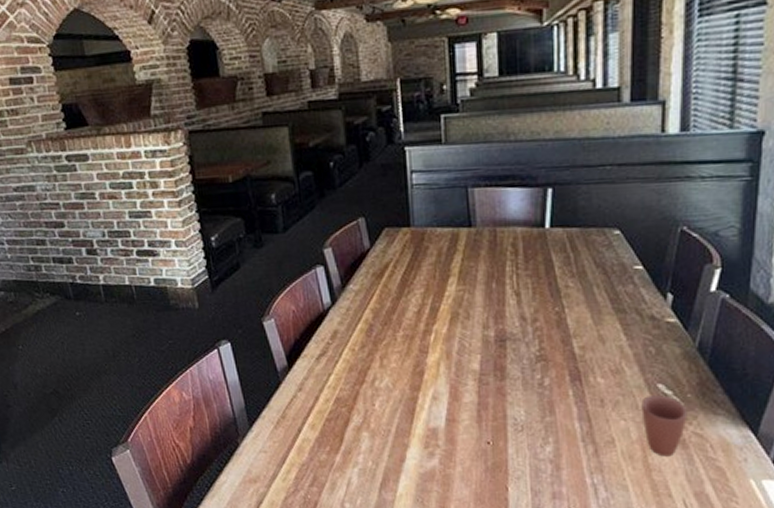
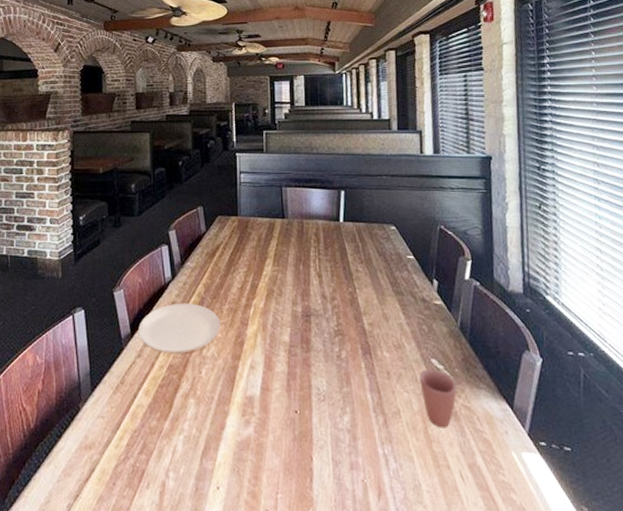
plate: none [296,330,395,386] -> present [138,303,221,354]

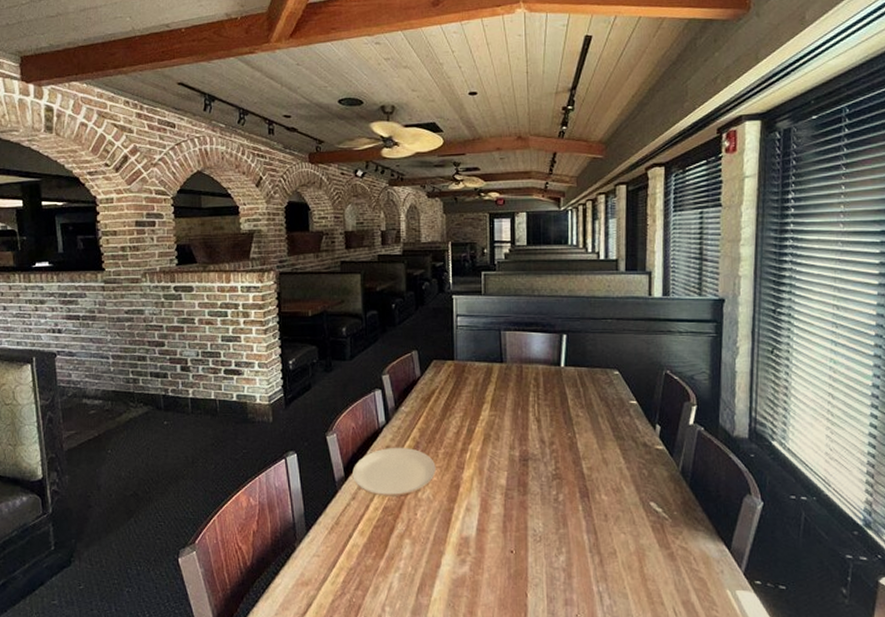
cup: present [419,370,457,428] -> none [637,512,675,568]

